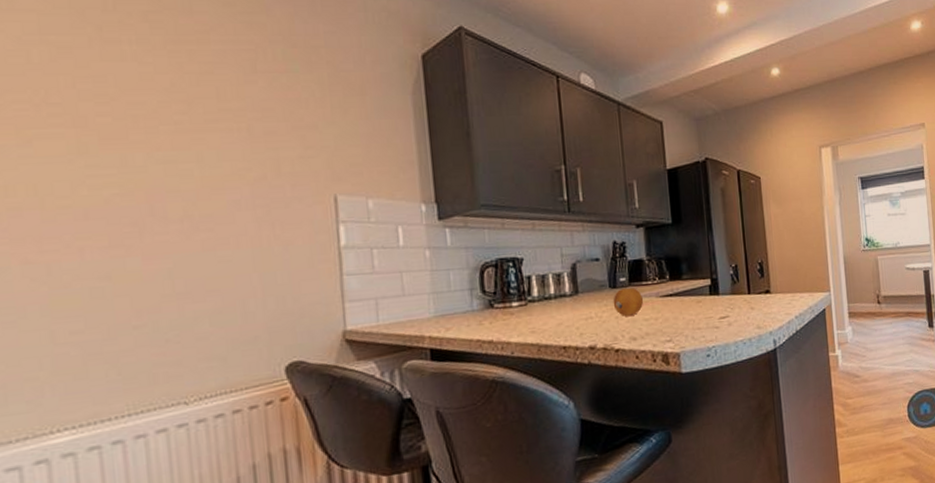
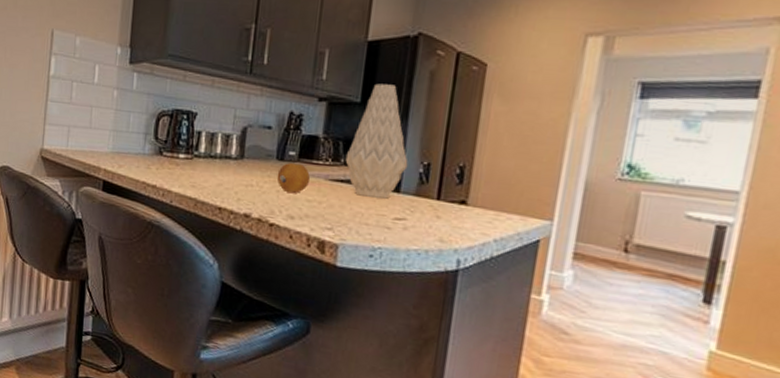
vase: none [669,204,721,305] -> present [345,83,408,199]

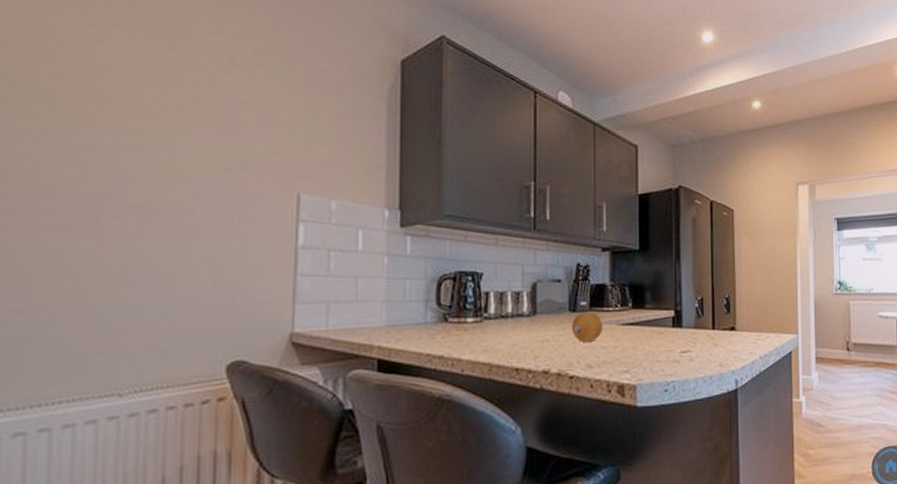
vase: present [345,83,408,199] -> none [632,231,686,337]

